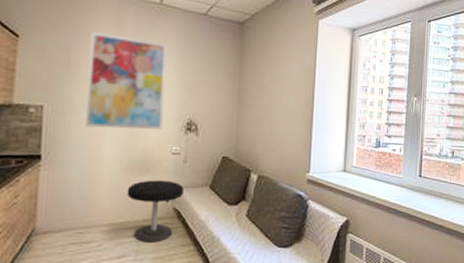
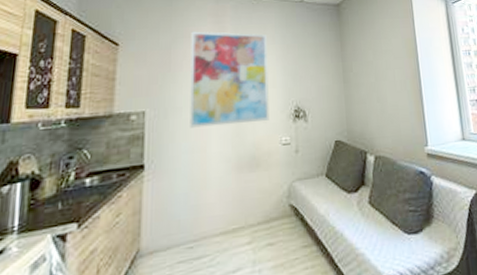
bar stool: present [127,180,184,242] -> none [238,174,299,249]

